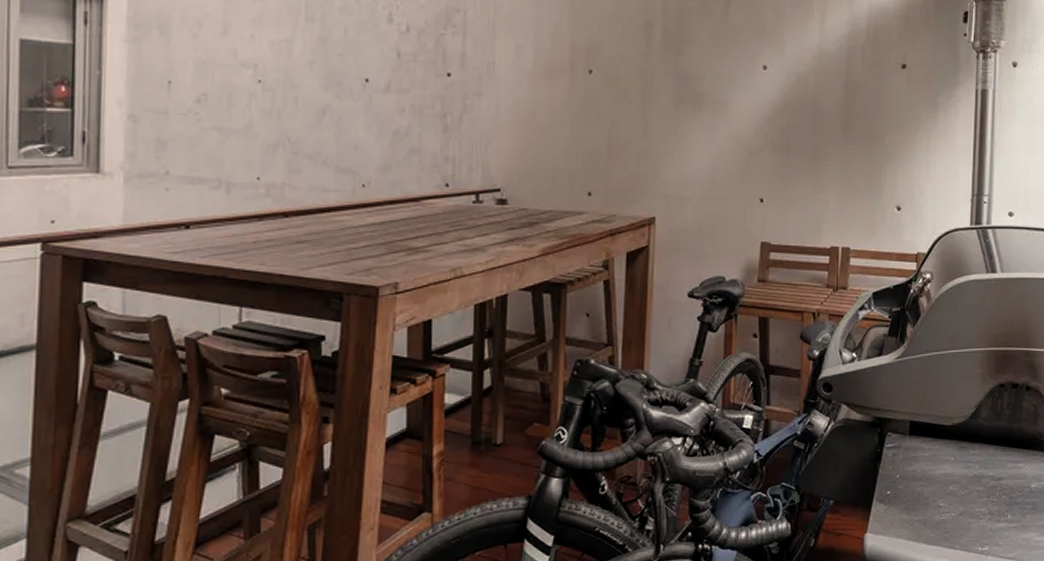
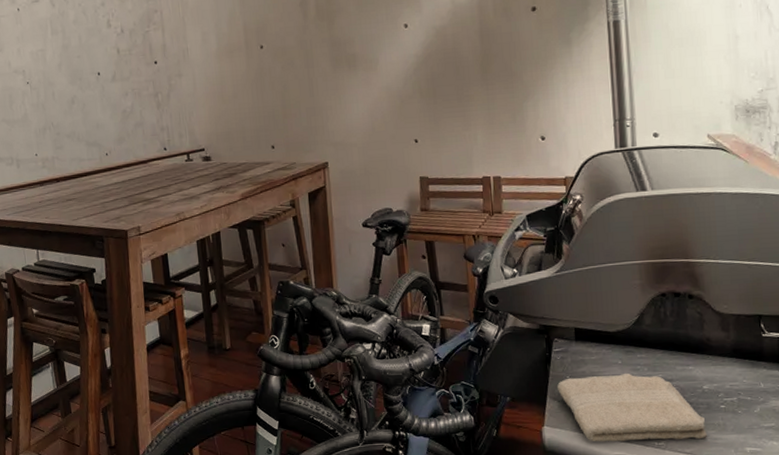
washcloth: none [885,471,1030,550] -> present [557,372,707,442]

